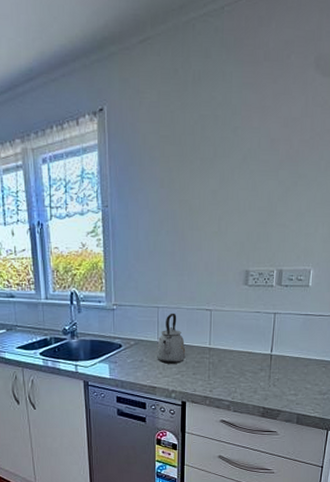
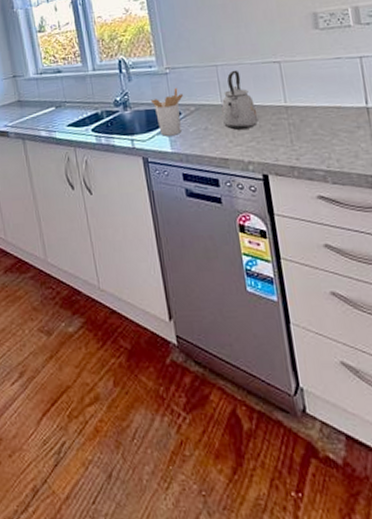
utensil holder: none [97,323,125,364] -> present [151,87,183,136]

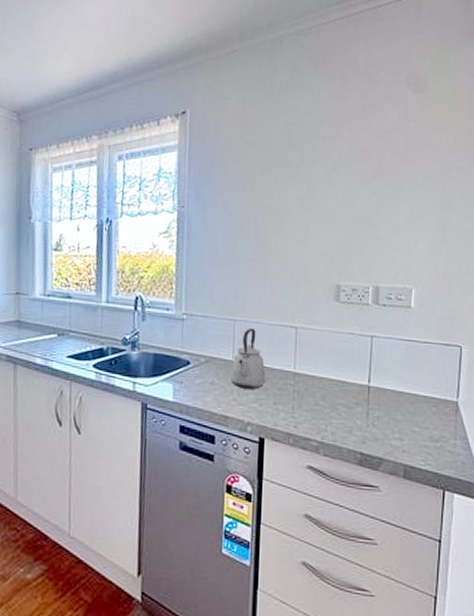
utensil holder: present [151,87,183,136] -> none [162,335,195,385]

